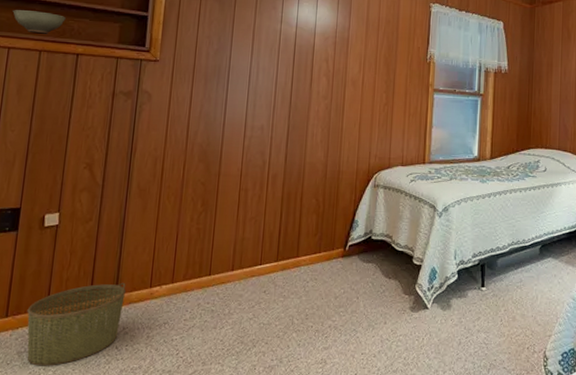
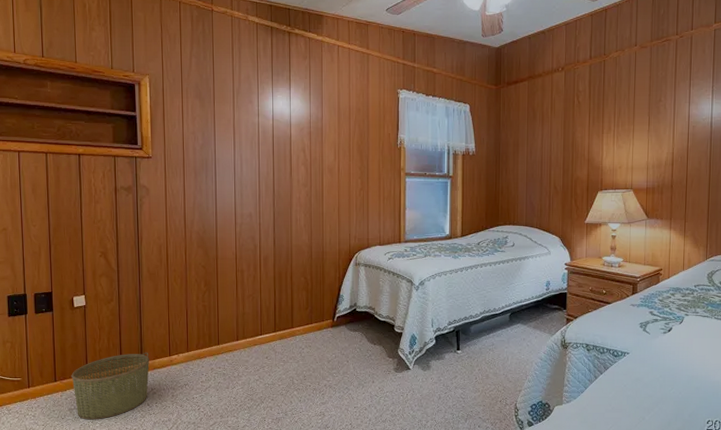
bowl: present [12,10,66,35] -> none [16,116,64,138]

